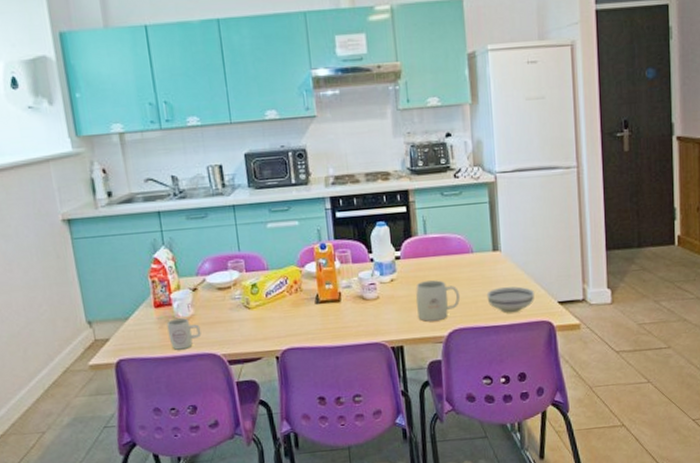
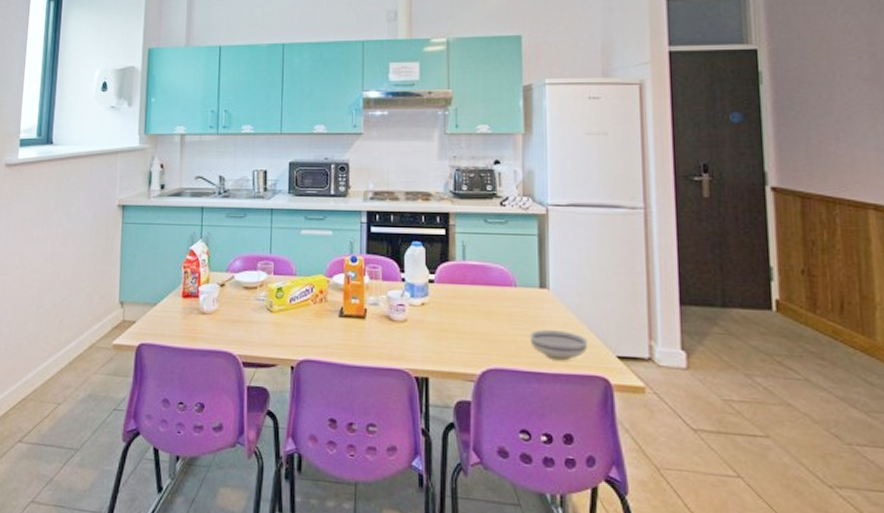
mug: present [167,318,202,350] -> none [190,311,222,343]
mug: present [415,280,460,322] -> none [447,310,497,357]

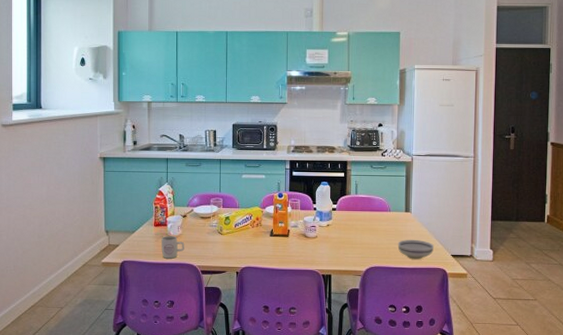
mug: none [190,311,222,343] -> present [161,236,185,259]

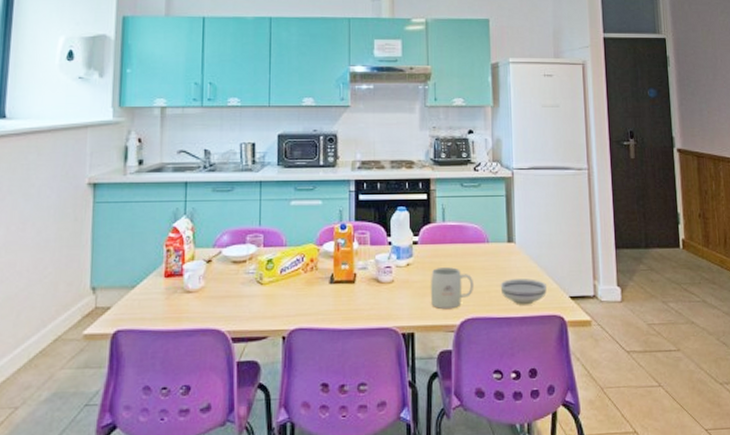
mug: present [161,236,185,259] -> none [174,290,209,323]
mug: none [344,229,377,260] -> present [430,267,473,310]

